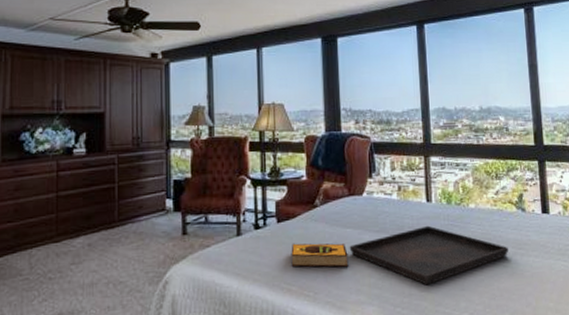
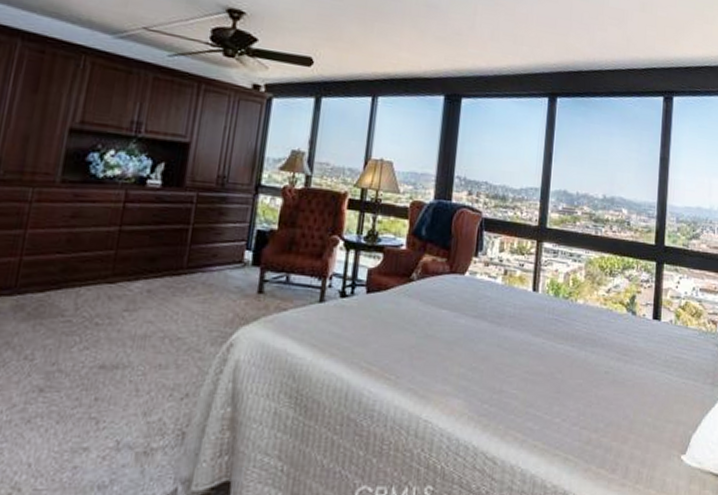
hardback book: present [291,243,349,267] -> none [375,318,440,351]
serving tray: present [349,225,508,286] -> none [442,317,612,383]

